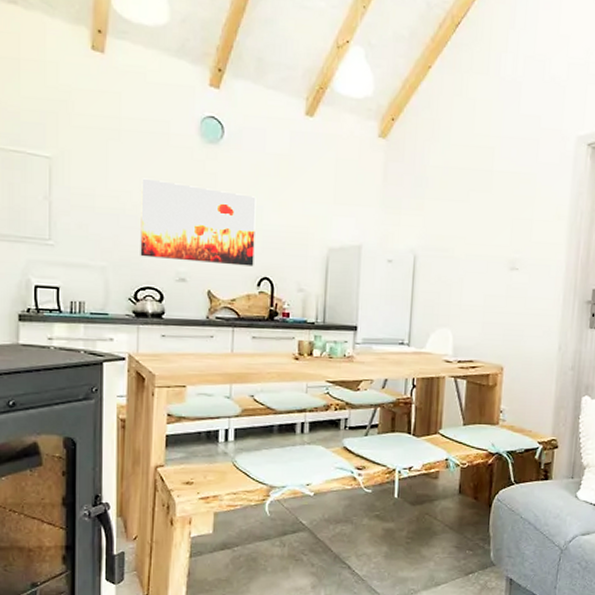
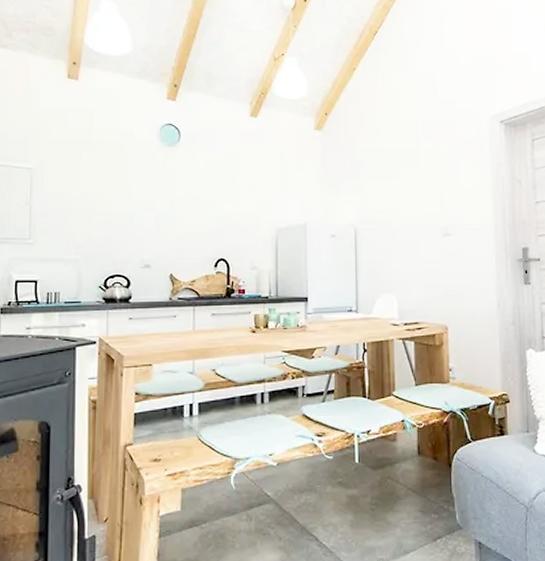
wall art: present [140,178,256,267] -> none [109,180,211,250]

